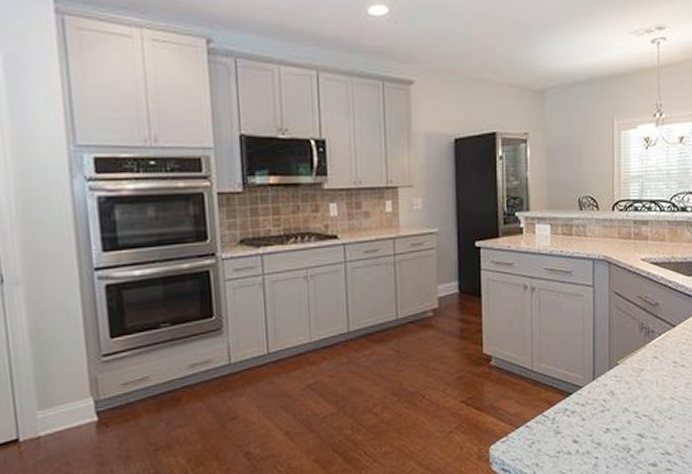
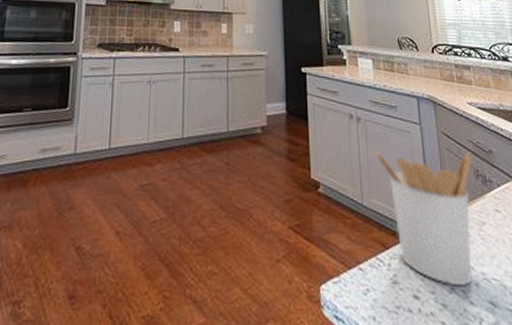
utensil holder: none [547,308,639,427] -> present [375,153,473,285]

